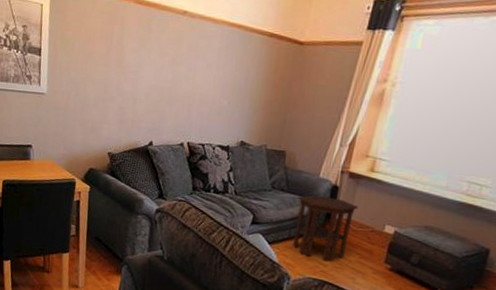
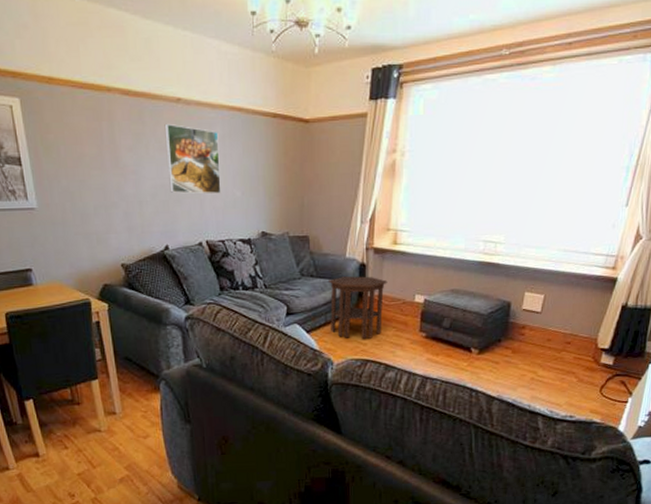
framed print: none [163,32,216,101] -> present [164,123,221,194]

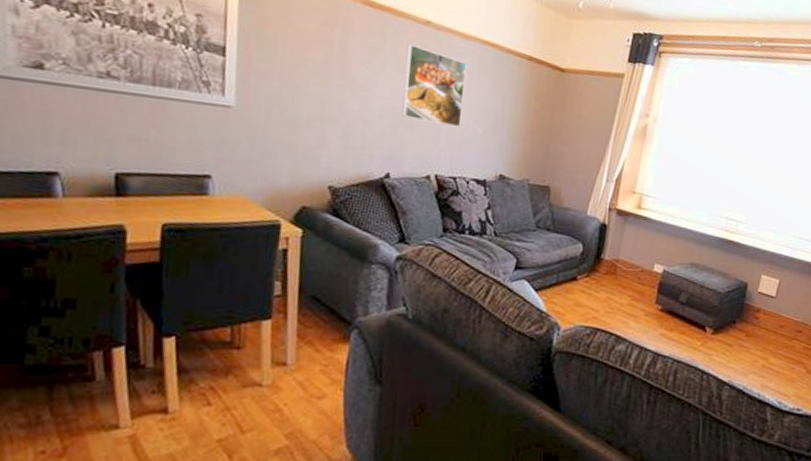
side table: present [329,276,388,339] -> none [562,234,628,305]

